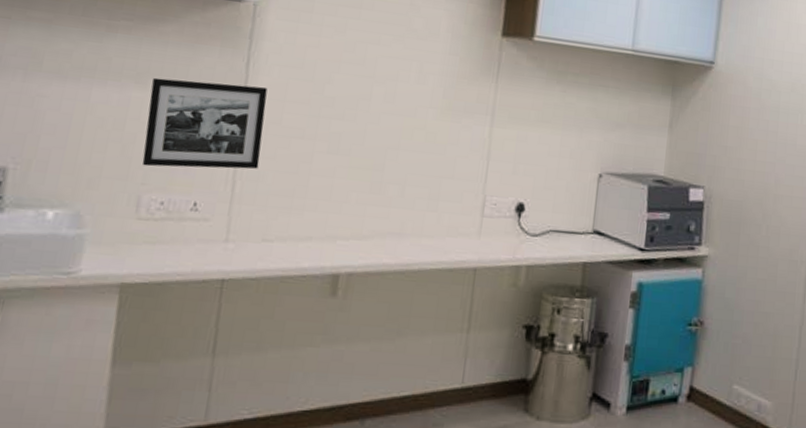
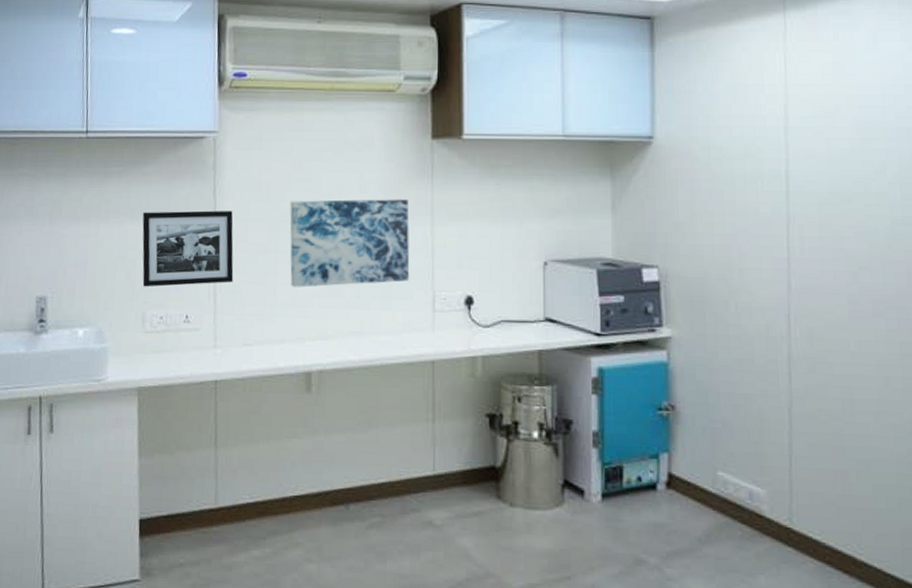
wall art: none [327,84,470,183] -> present [290,199,410,288]

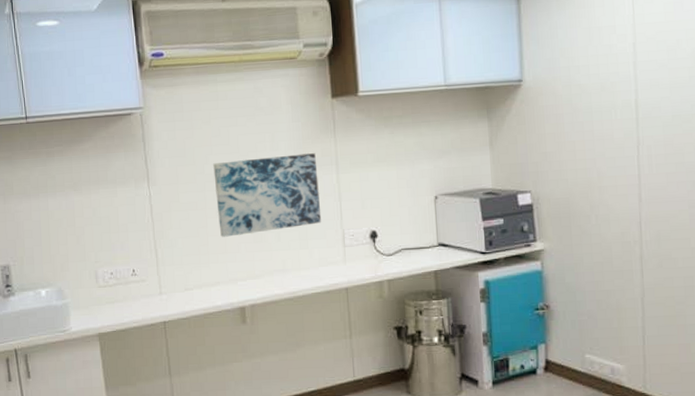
picture frame: present [142,210,234,287] -> none [84,176,170,249]

